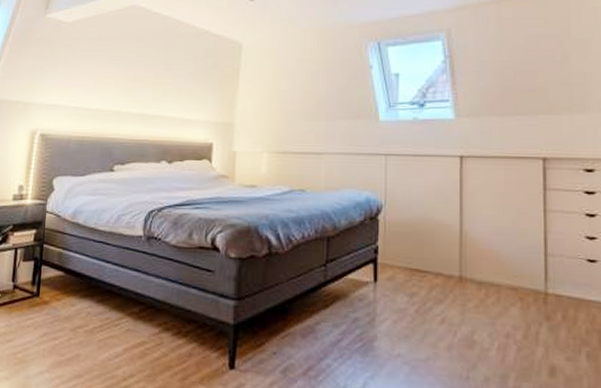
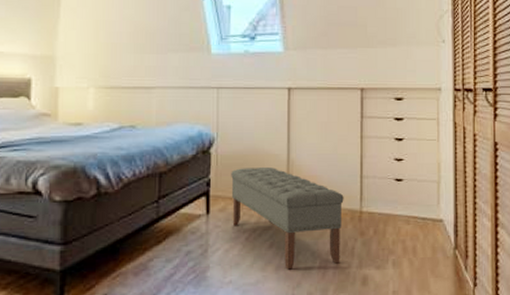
bench: none [400,237,525,350] -> present [231,168,344,270]

